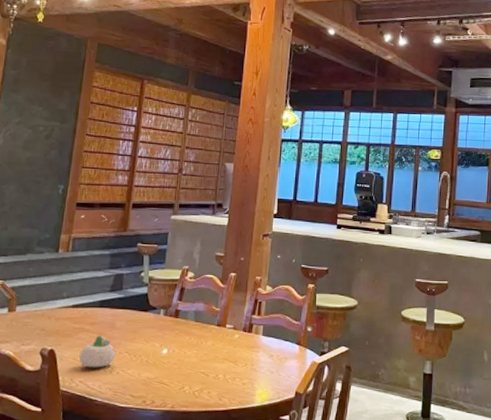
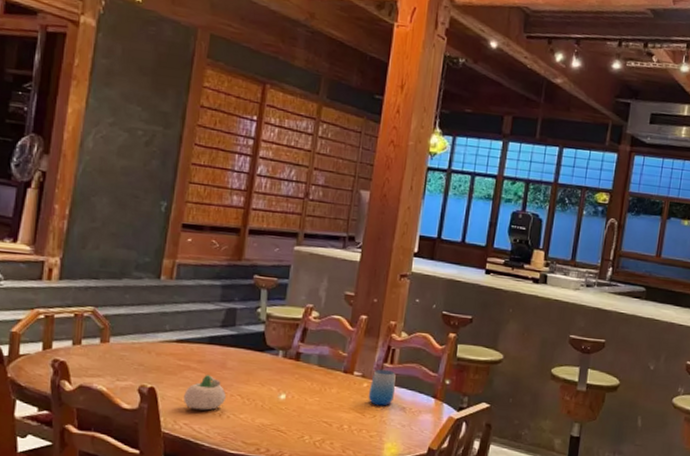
cup: none [239,320,264,355] -> present [368,369,396,406]

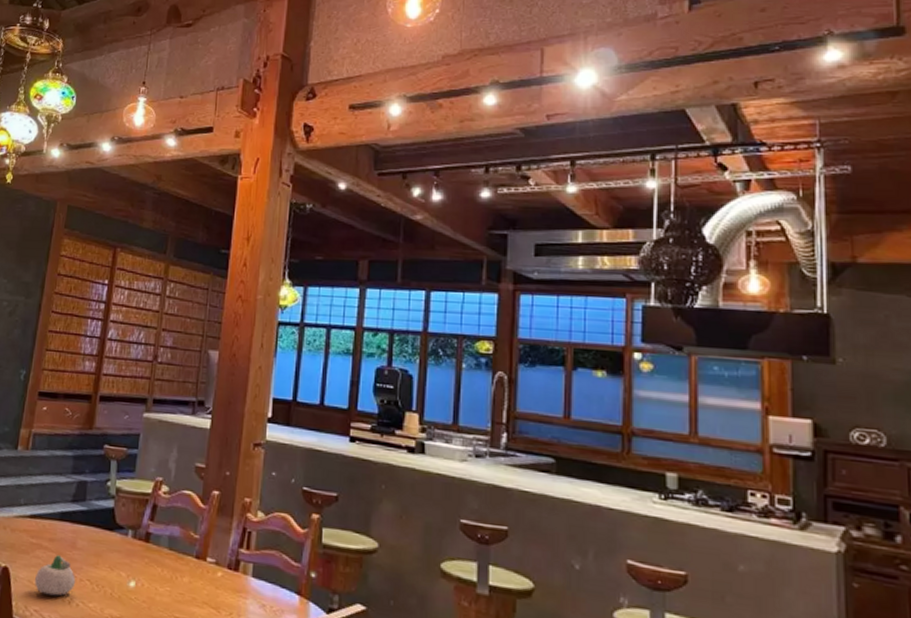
cup: present [368,369,396,406] -> none [223,555,254,602]

